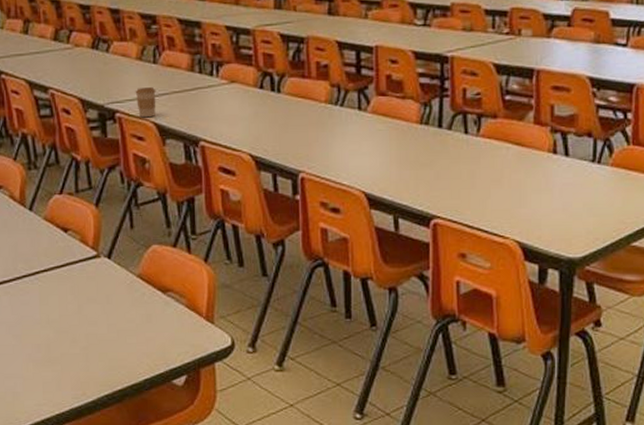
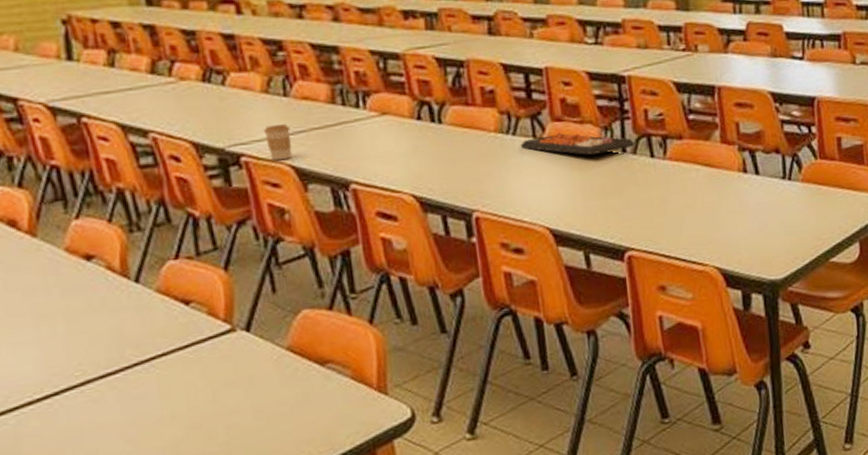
food tray: none [346,105,451,129] -> present [520,132,635,156]

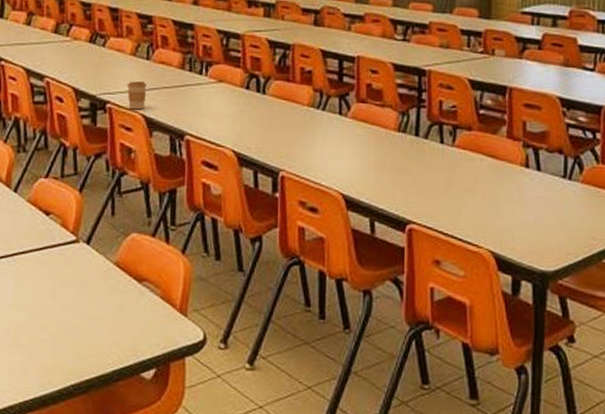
food tray: present [520,132,635,156] -> none [327,112,428,136]

